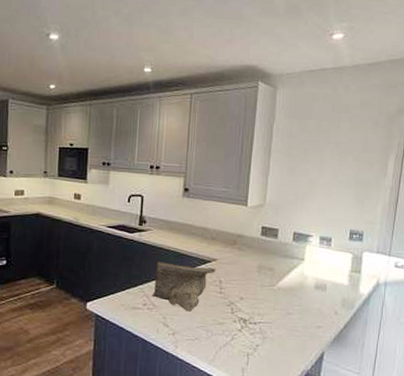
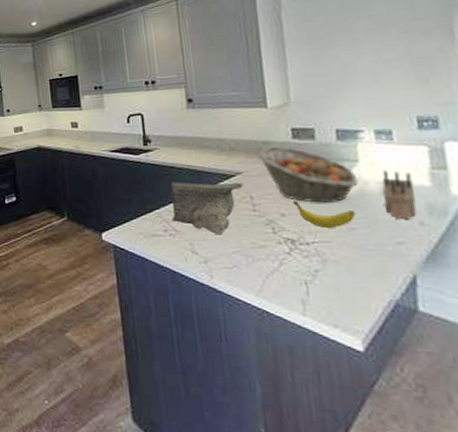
fruit basket: none [231,240,301,292] -> present [257,146,359,203]
banana: none [251,287,294,312] -> present [292,201,356,228]
knife block: none [314,269,338,310] -> present [381,170,417,220]

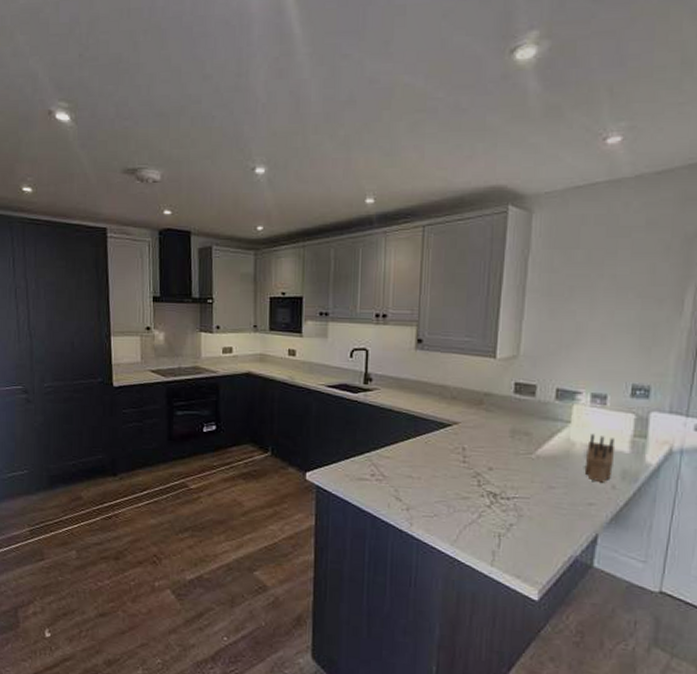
decorative bowl: present [171,182,243,235] -> none [381,426,458,484]
fruit basket: present [257,146,359,203] -> none [477,399,567,461]
banana: present [292,201,356,228] -> none [502,456,558,485]

